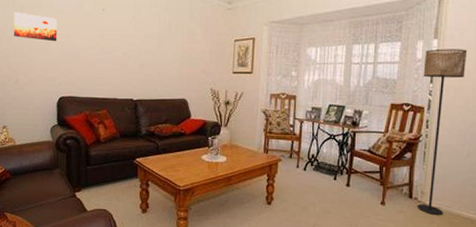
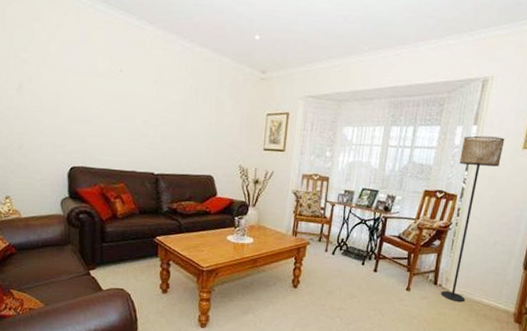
wall art: present [13,12,58,42] -> none [14,66,68,104]

